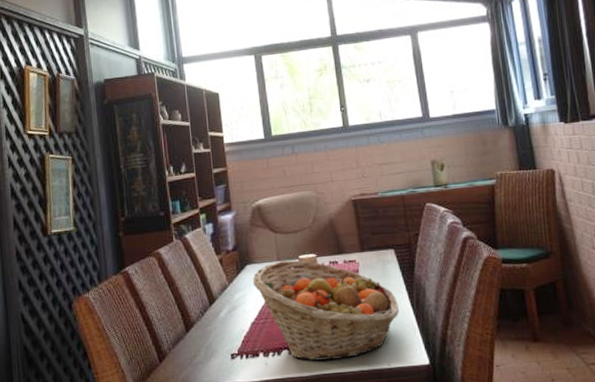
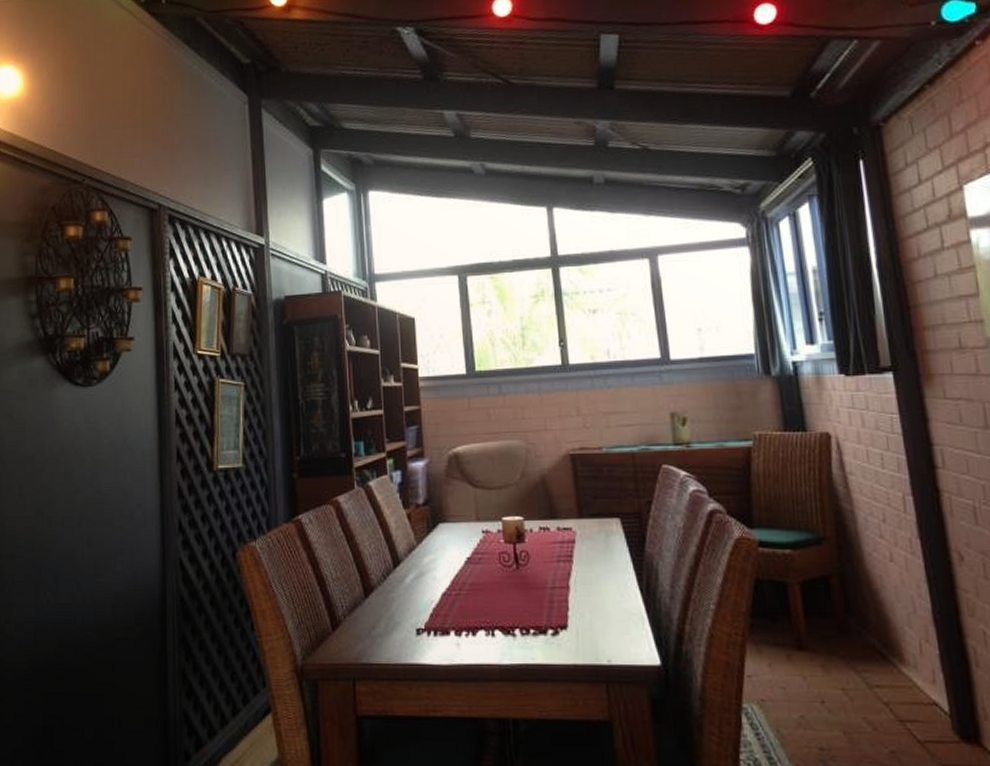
fruit basket: present [252,260,399,361] -> none [445,522,624,648]

